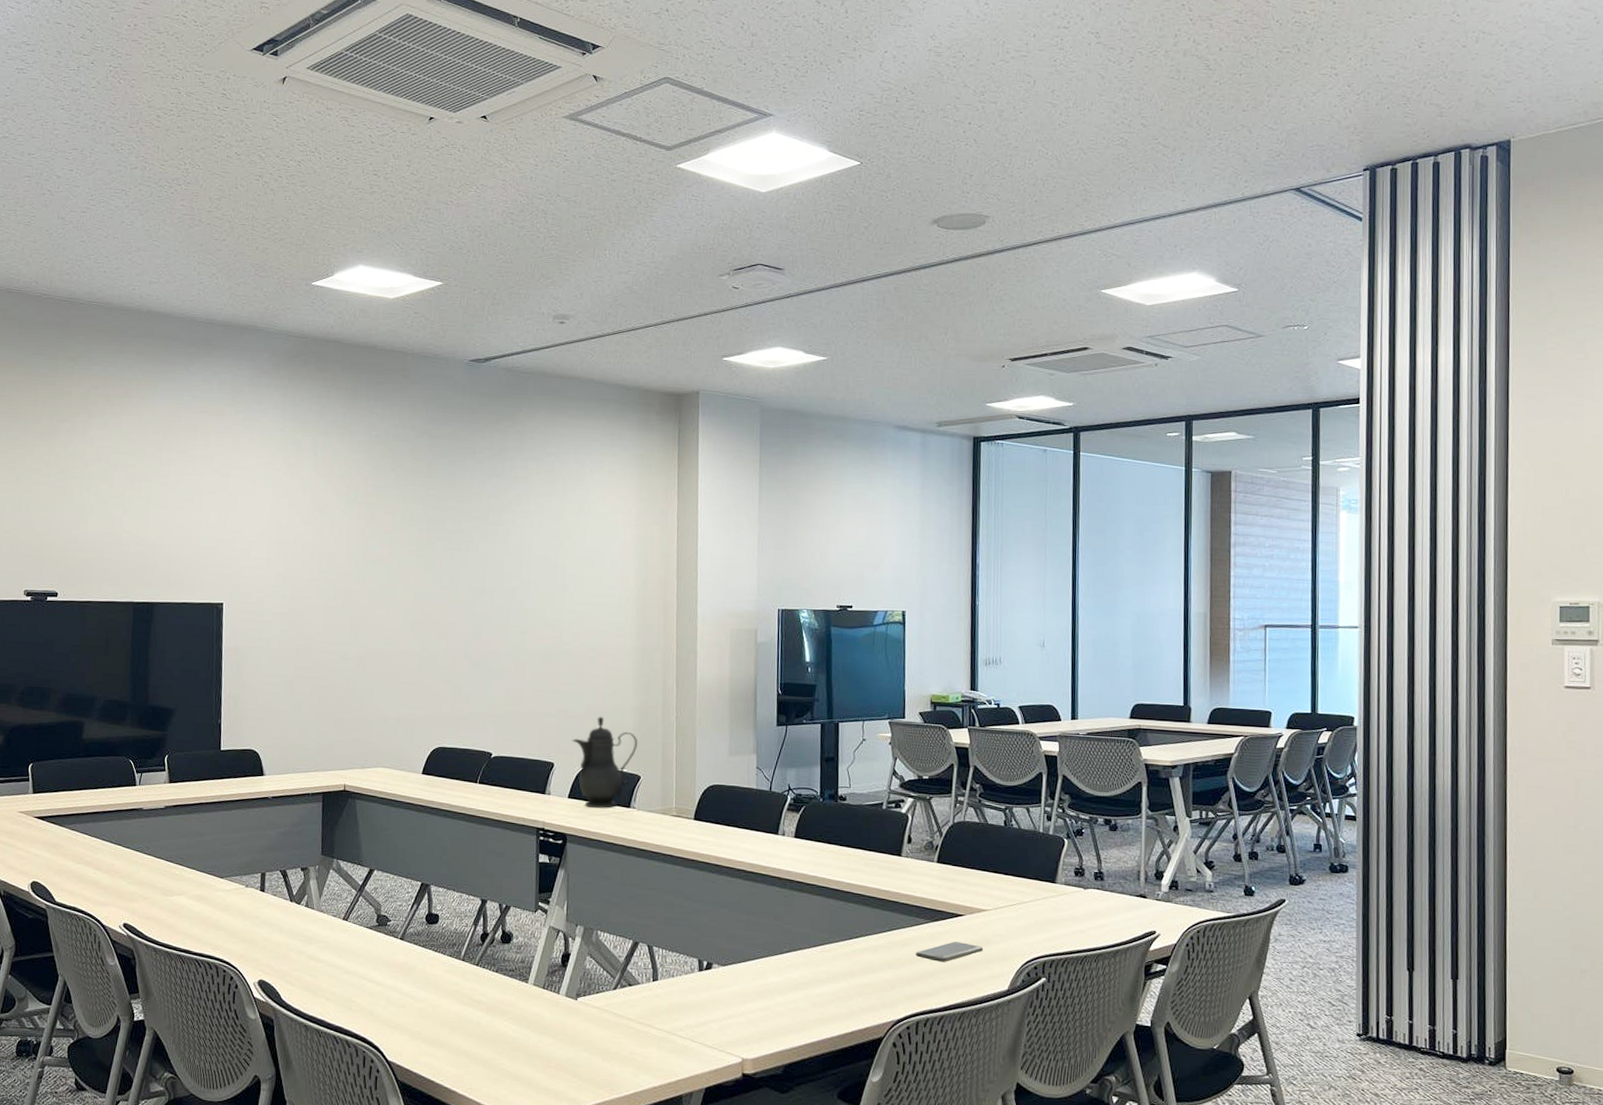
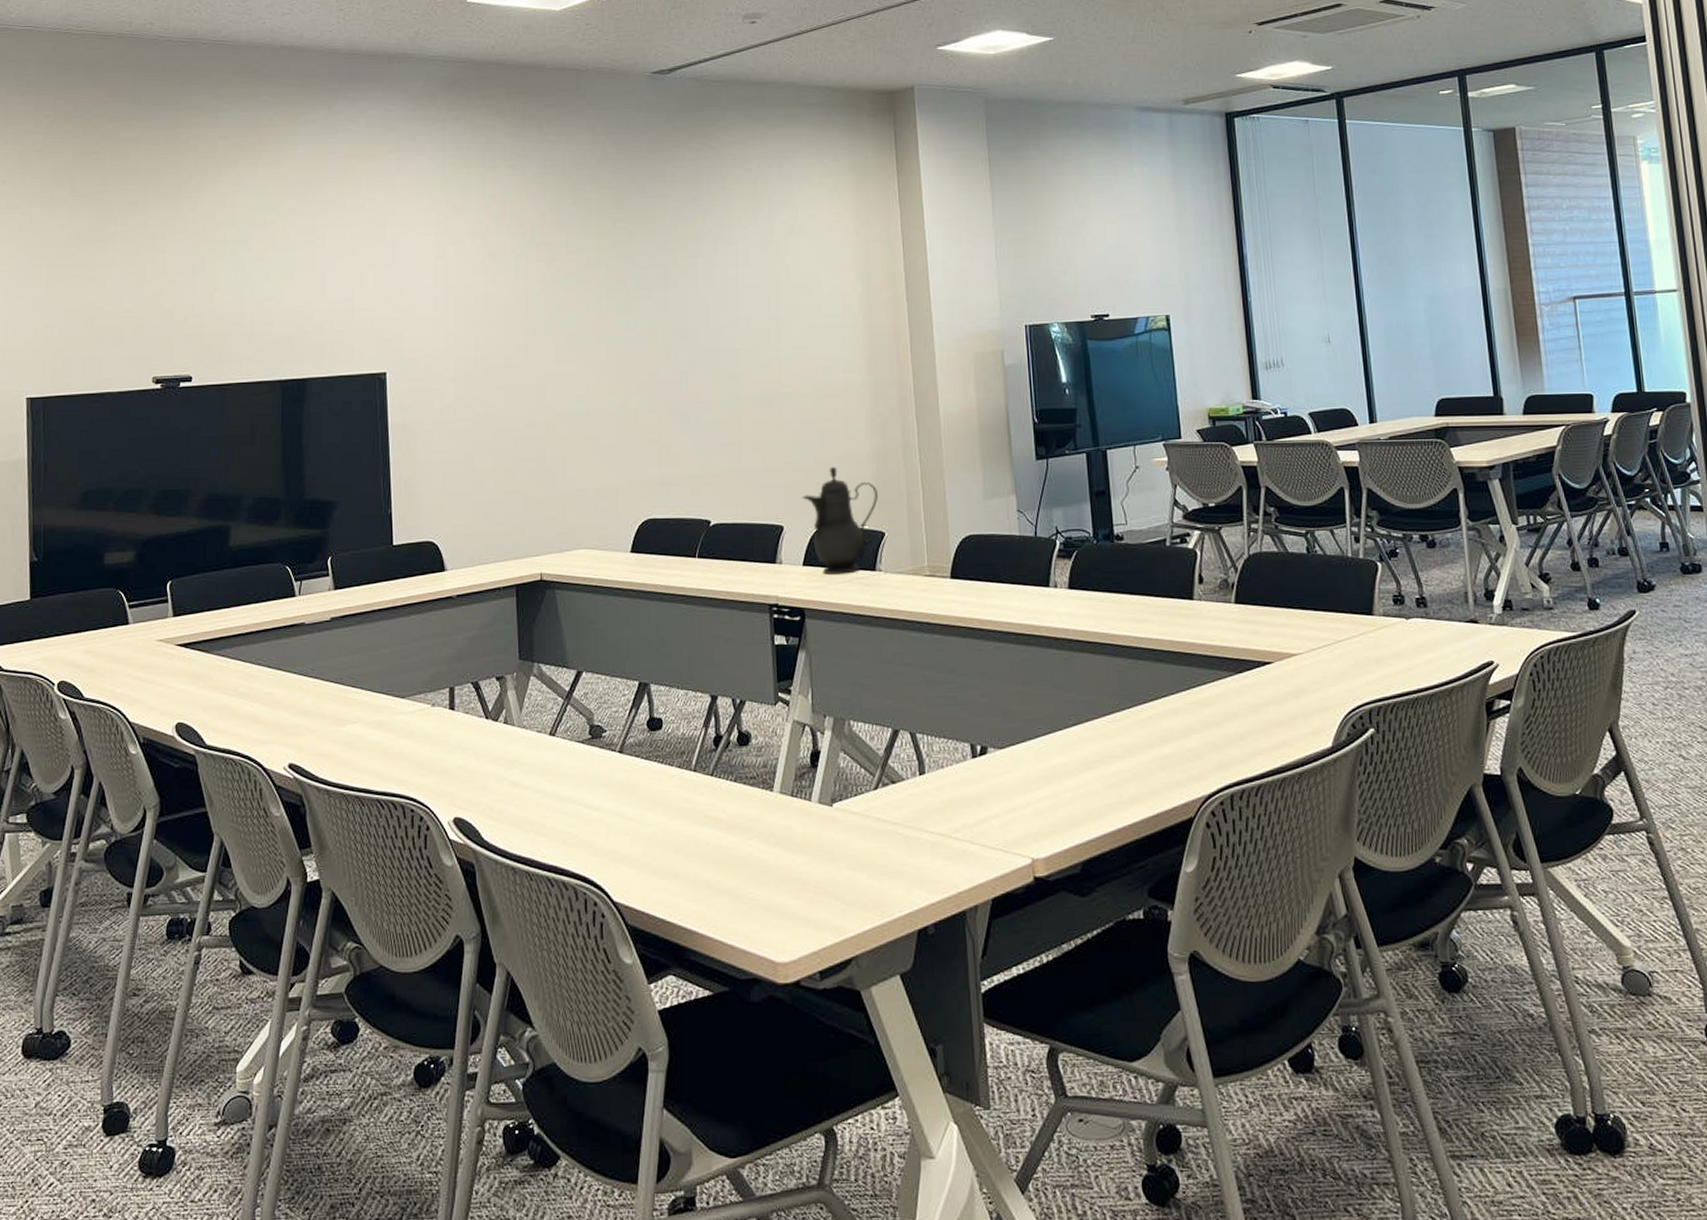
smartphone: present [916,942,984,962] -> none [1221,695,1299,721]

